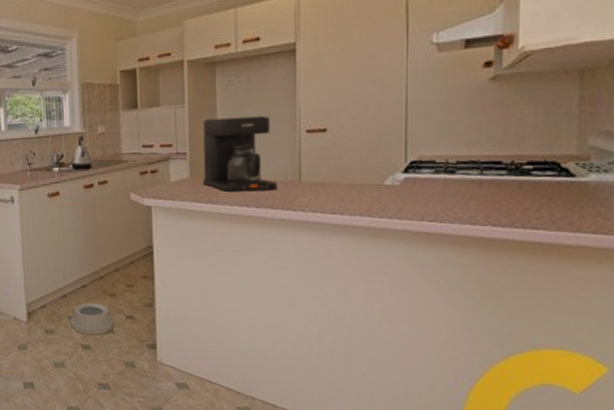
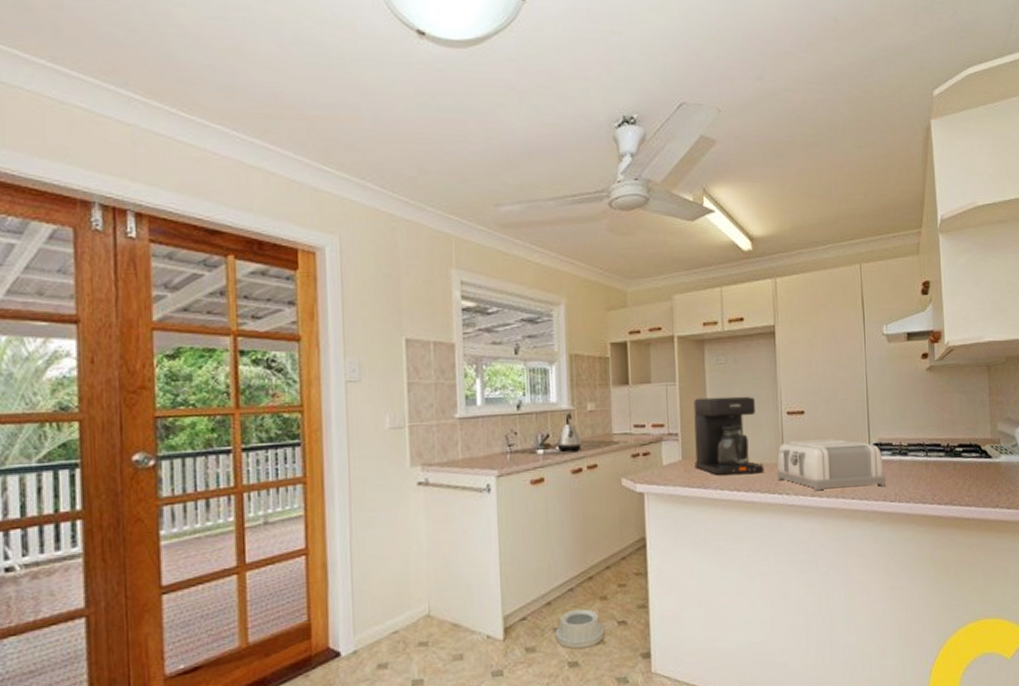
toaster: none [292,156,424,209] -> present [777,439,885,491]

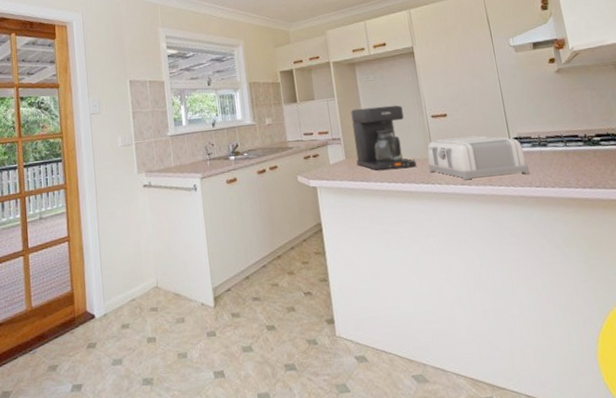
pet bowl: present [555,608,605,649] -> none [254,281,295,315]
kettle: present [557,411,583,453] -> none [244,126,265,158]

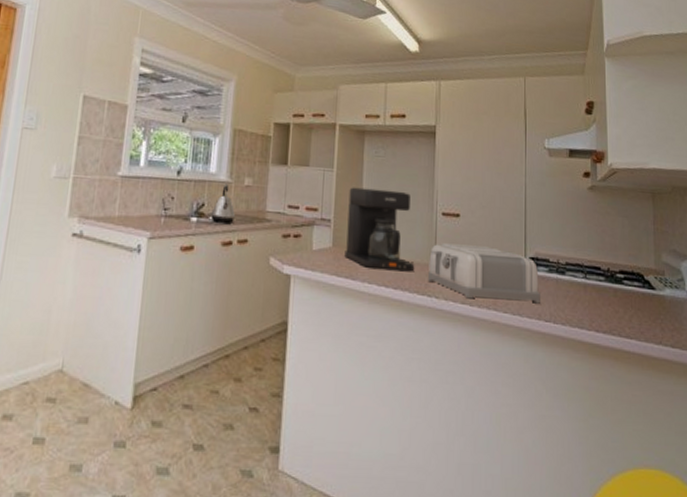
kettle: none [244,126,265,158] -> present [210,183,236,225]

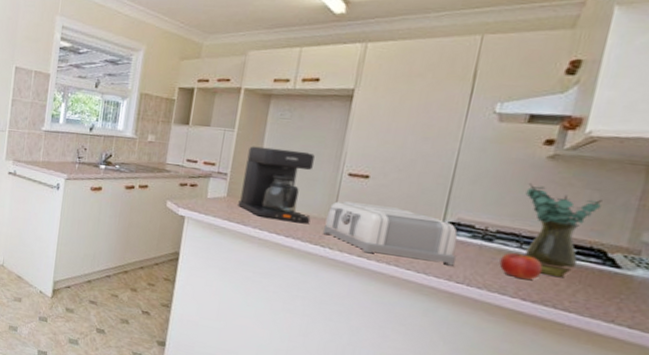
kettle: present [210,183,236,225] -> none [117,139,139,173]
fruit: none [573,282,605,311] -> present [499,252,543,280]
vase: none [579,214,631,305] -> present [524,183,603,278]

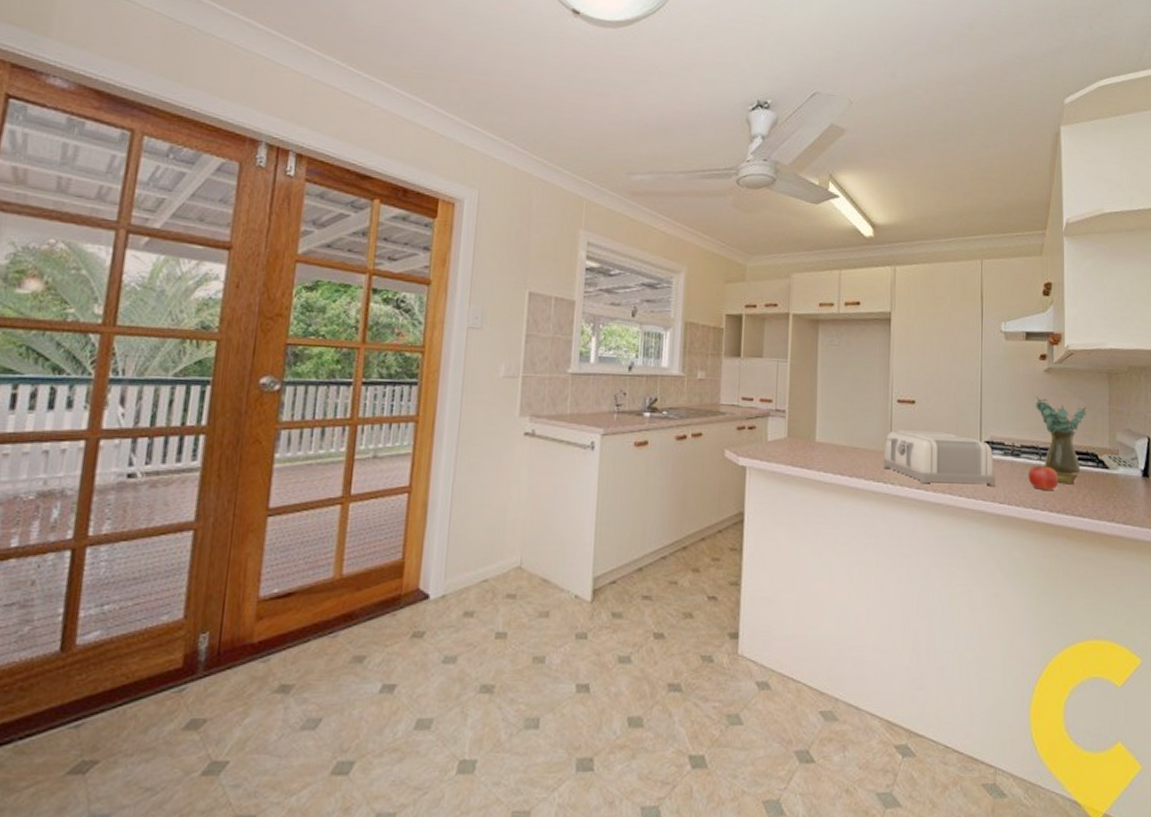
coffee maker: present [238,146,315,224] -> none [800,377,870,460]

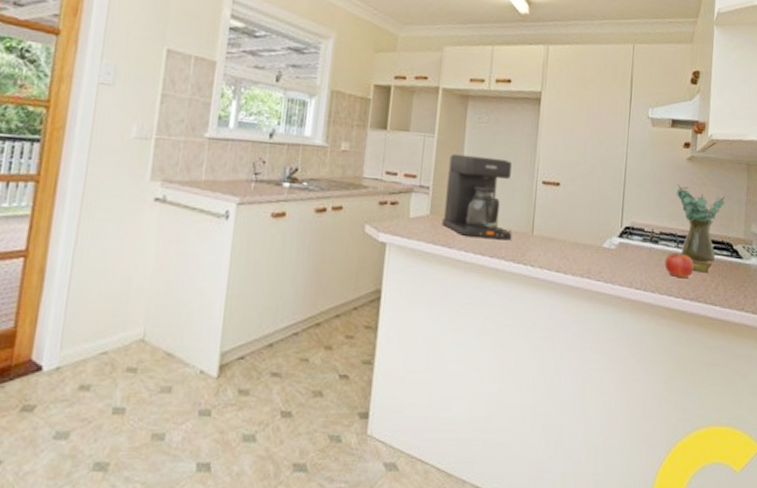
coffee maker: none [800,377,870,460] -> present [442,153,512,241]
toaster: present [883,430,995,486] -> none [524,212,633,272]

